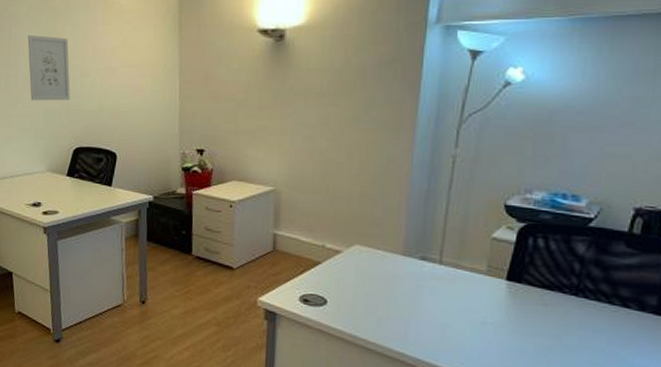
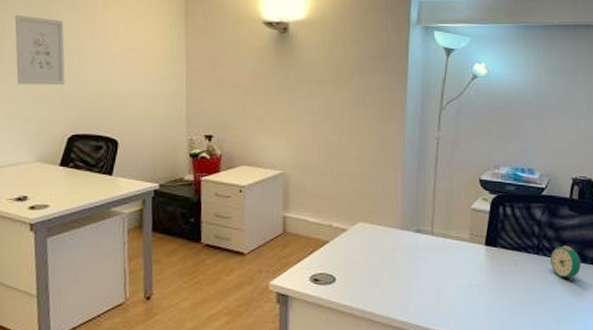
alarm clock: none [593,288,636,330] -> present [550,245,580,281]

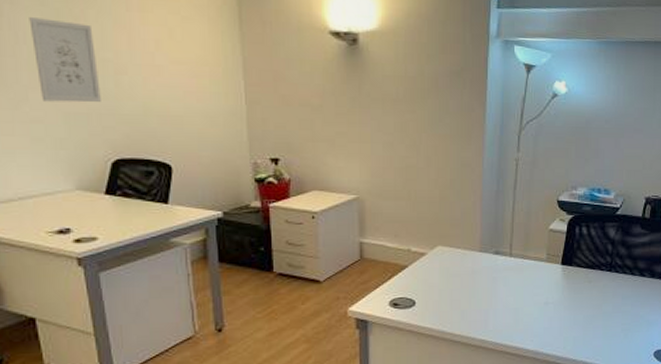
alarm clock: present [550,245,580,281] -> none [622,262,649,295]

